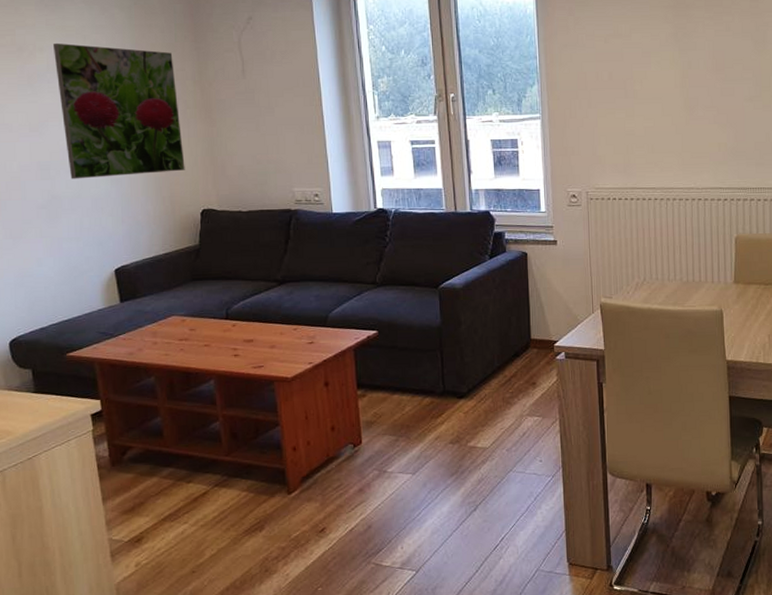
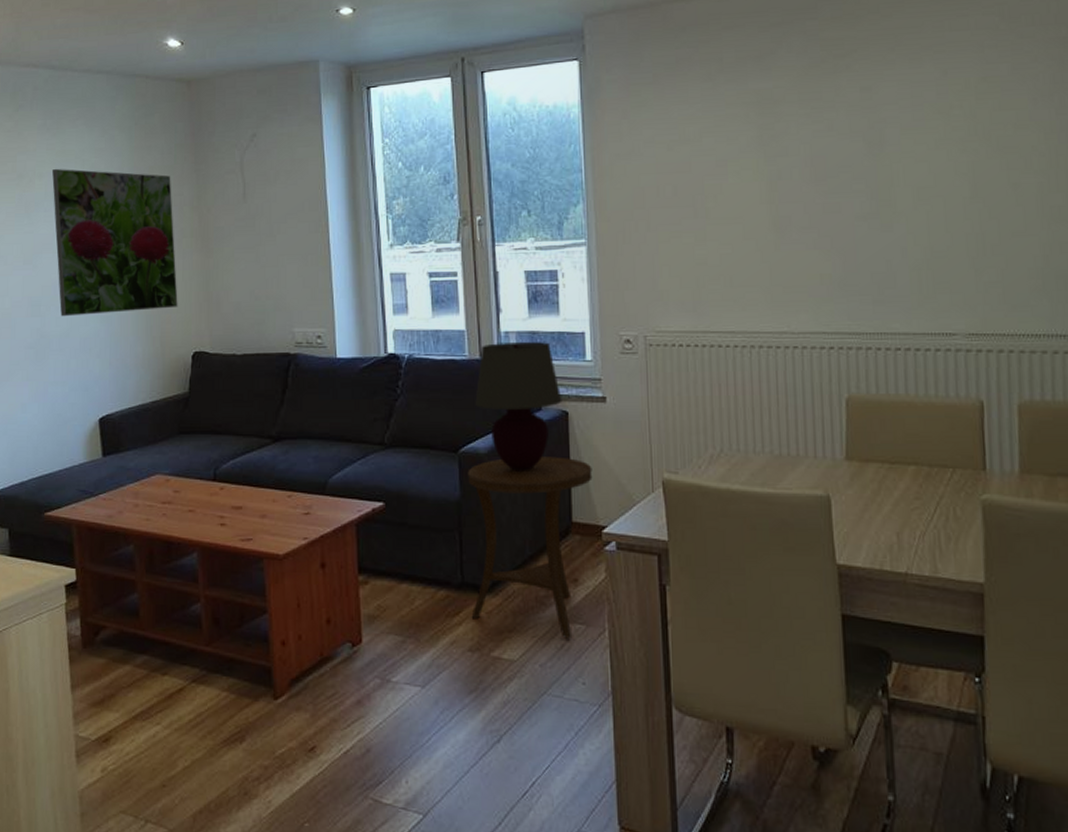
side table: none [446,288,547,428] -> present [468,456,593,639]
table lamp: none [452,197,522,301] -> present [475,341,562,471]

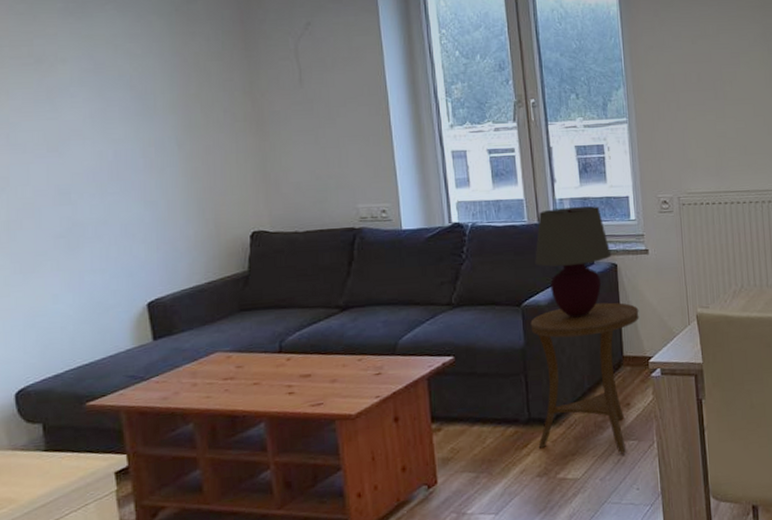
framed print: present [52,168,178,317] -> none [79,53,233,204]

